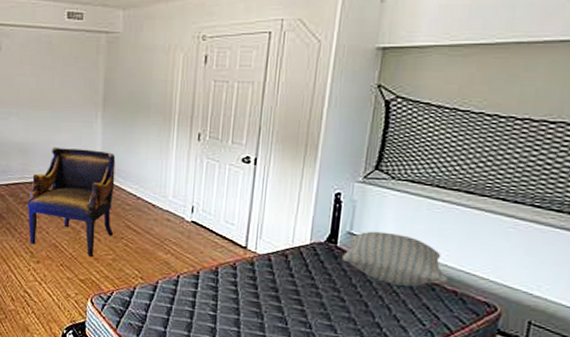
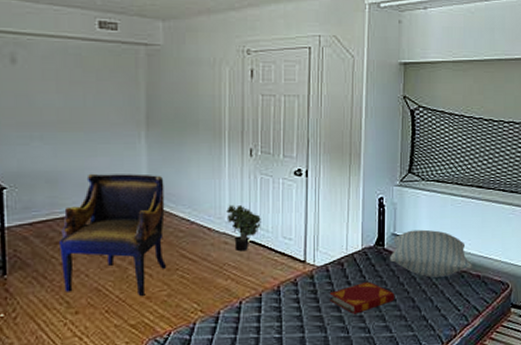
potted plant: none [171,185,206,230] -> present [226,204,263,252]
hardback book: none [269,276,345,308] -> present [329,281,395,314]

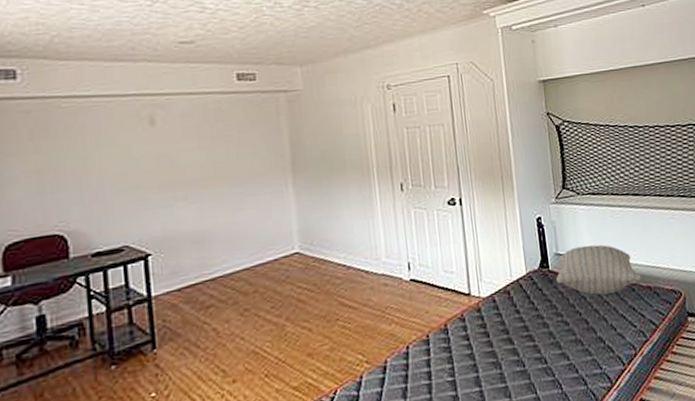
armchair: present [60,173,167,296] -> none [211,221,327,360]
potted plant: present [226,204,263,252] -> none [383,242,421,293]
hardback book: present [329,281,395,314] -> none [499,307,568,345]

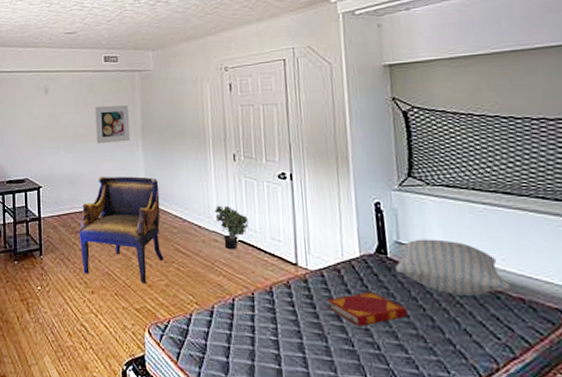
armchair: none [211,221,327,360] -> present [79,176,164,283]
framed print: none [226,135,278,188] -> present [95,105,131,144]
potted plant: none [383,242,421,293] -> present [215,205,250,250]
hardback book: none [499,307,568,345] -> present [327,291,408,327]

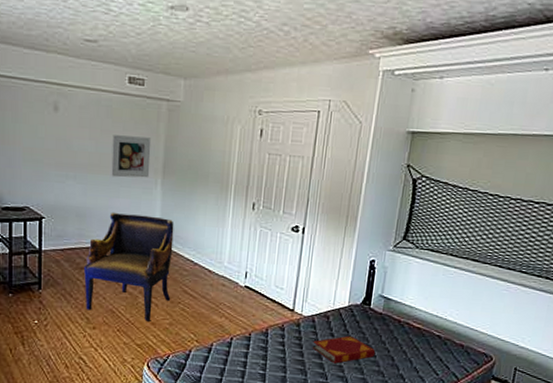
potted plant: present [215,205,250,250] -> none [226,252,258,295]
pillow: present [394,239,510,296] -> none [373,294,457,342]

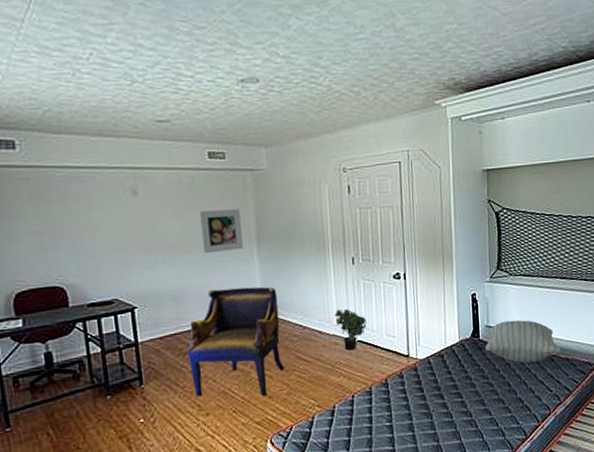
potted plant: none [226,252,258,295] -> present [335,308,368,351]
hardback book: present [312,335,376,364] -> none [432,370,493,401]
pillow: none [373,294,457,342] -> present [484,320,561,363]

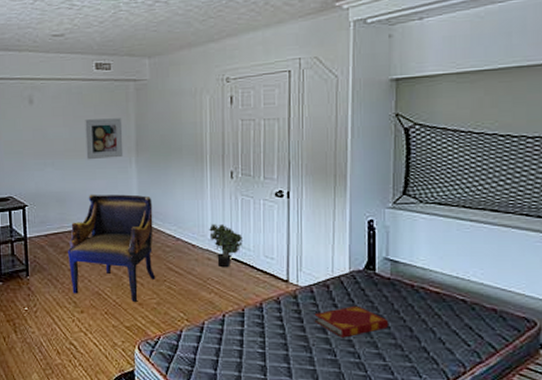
hardback book: none [432,370,493,401] -> present [314,305,389,338]
pillow: present [484,320,561,363] -> none [381,255,485,307]

